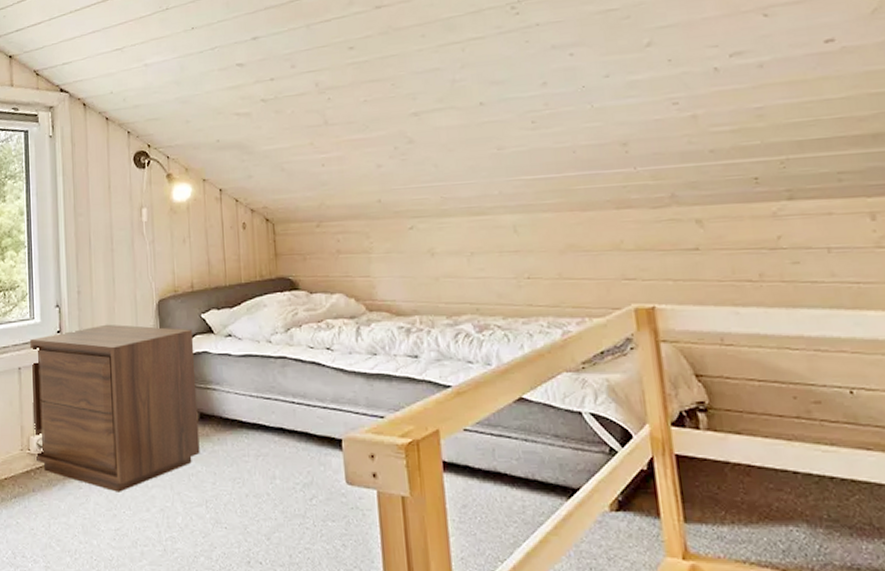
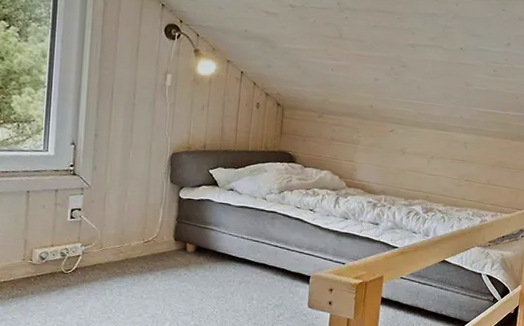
nightstand: present [30,324,200,492] -> none [35,165,200,300]

